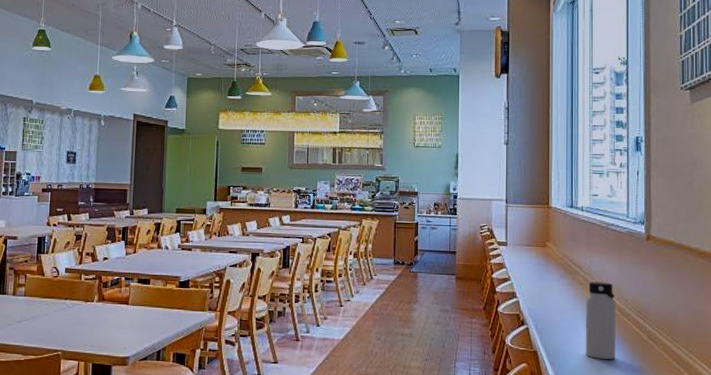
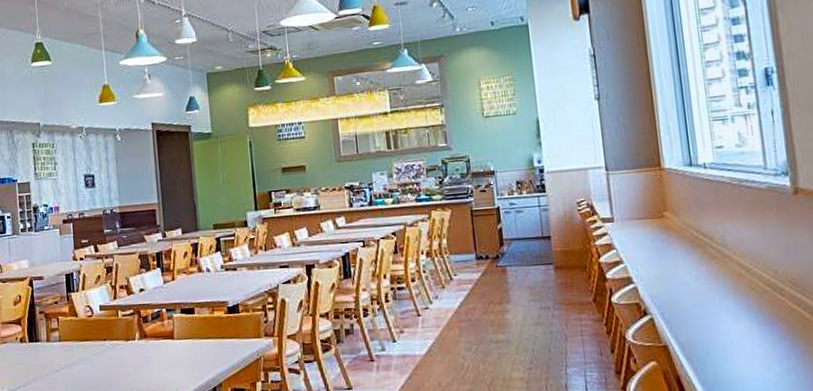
water bottle: present [585,282,616,359] -> none [723,252,771,347]

